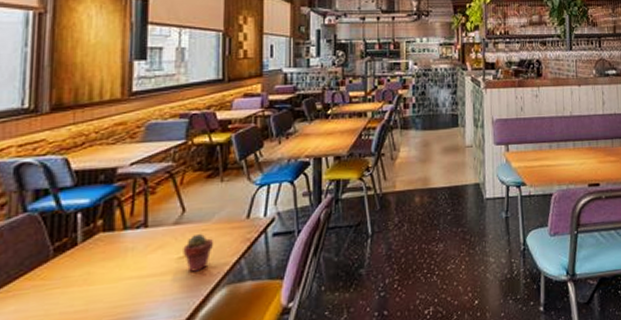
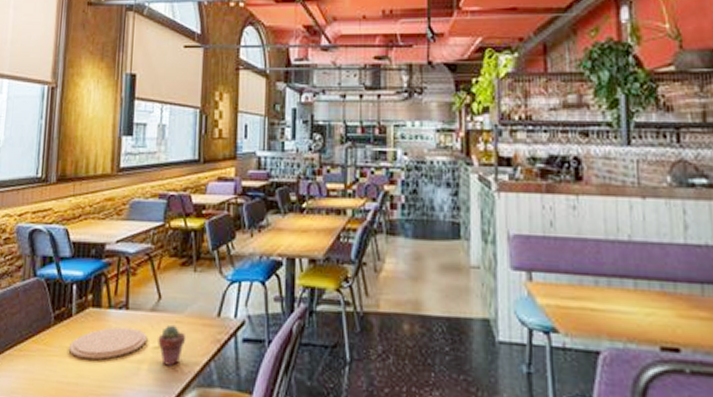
plate: none [74,243,171,285] -> present [68,327,148,360]

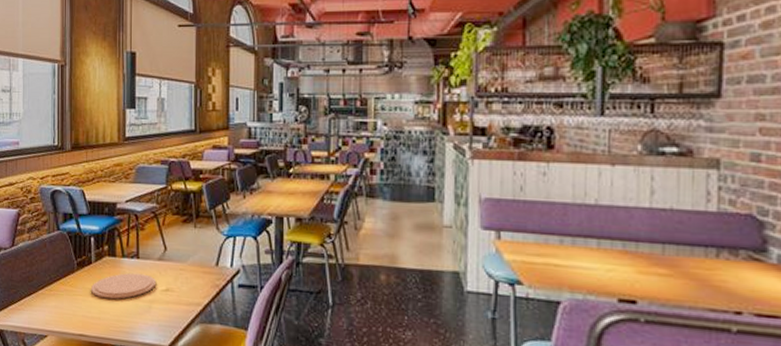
potted succulent: present [158,324,187,366] -> none [165,271,190,306]

